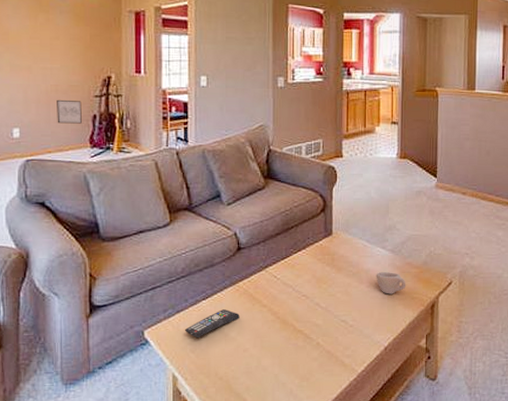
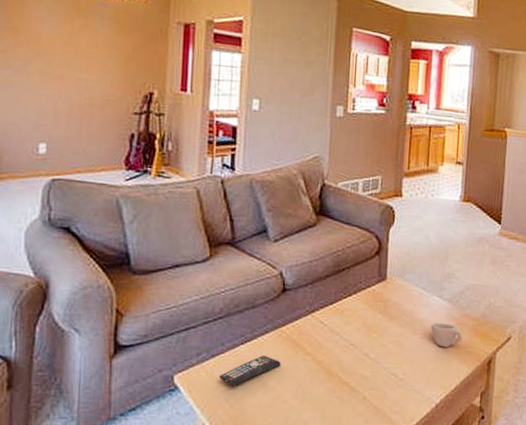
wall art: present [57,99,82,124] -> none [89,114,119,143]

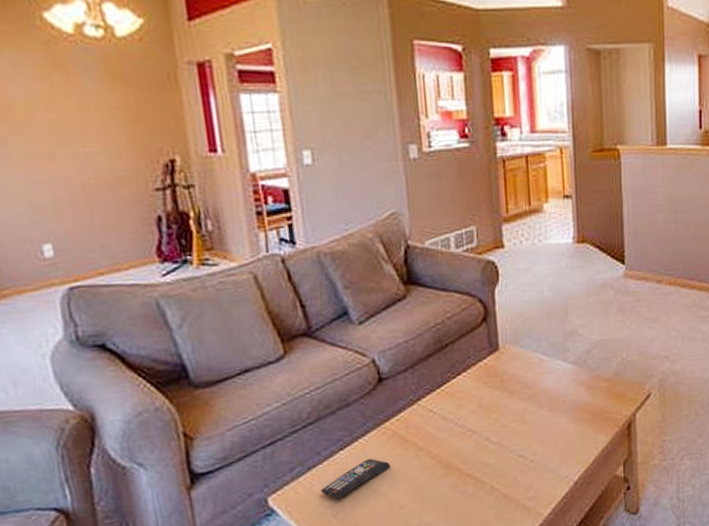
cup: present [430,323,463,348] -> none [557,389,596,418]

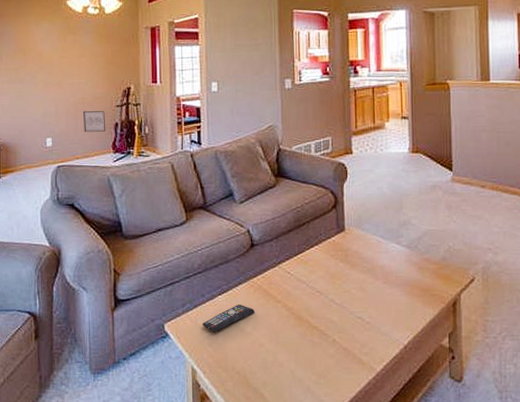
wall art: none [100,197,142,233] -> present [83,110,105,132]

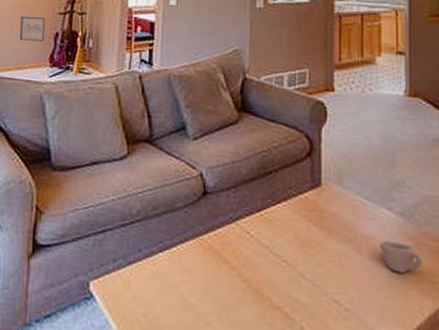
remote control: present [203,305,255,332] -> none [136,267,203,299]
cup: none [391,268,425,291] -> present [380,241,423,273]

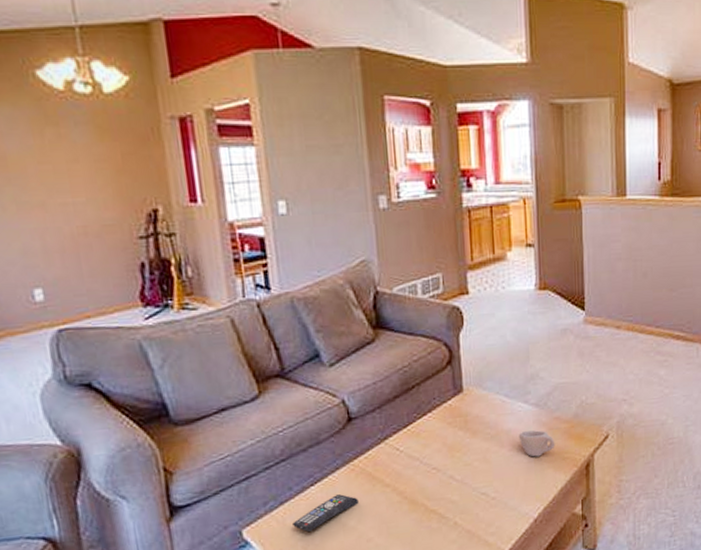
wall art: present [19,16,45,42] -> none [88,245,127,278]
remote control: none [136,267,203,299] -> present [293,494,359,532]

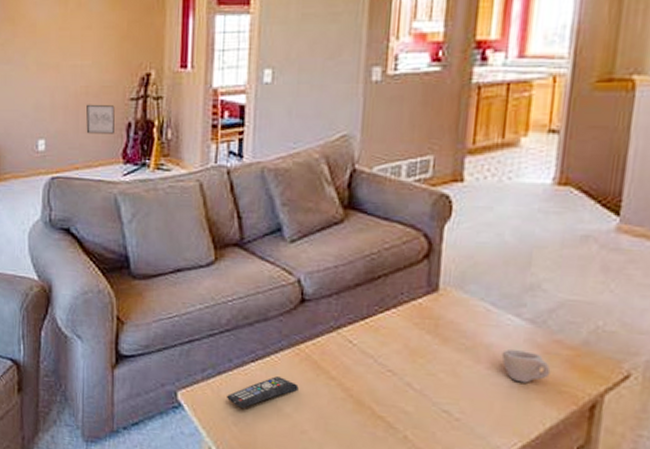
wall art: none [88,245,127,278] -> present [86,104,115,134]

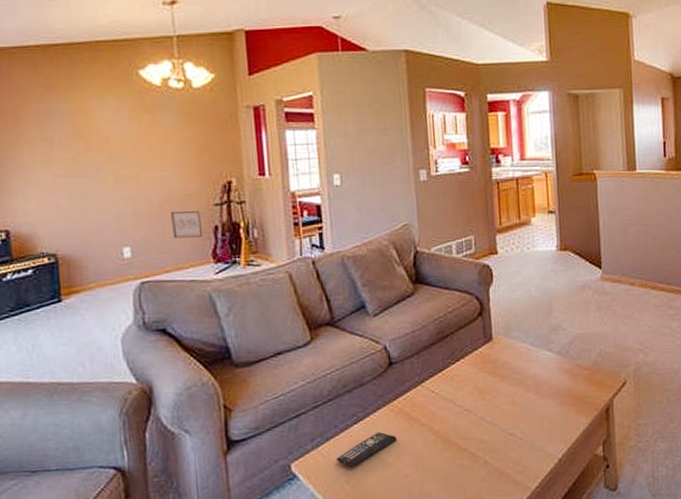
cup: present [501,349,551,383] -> none [543,376,577,401]

